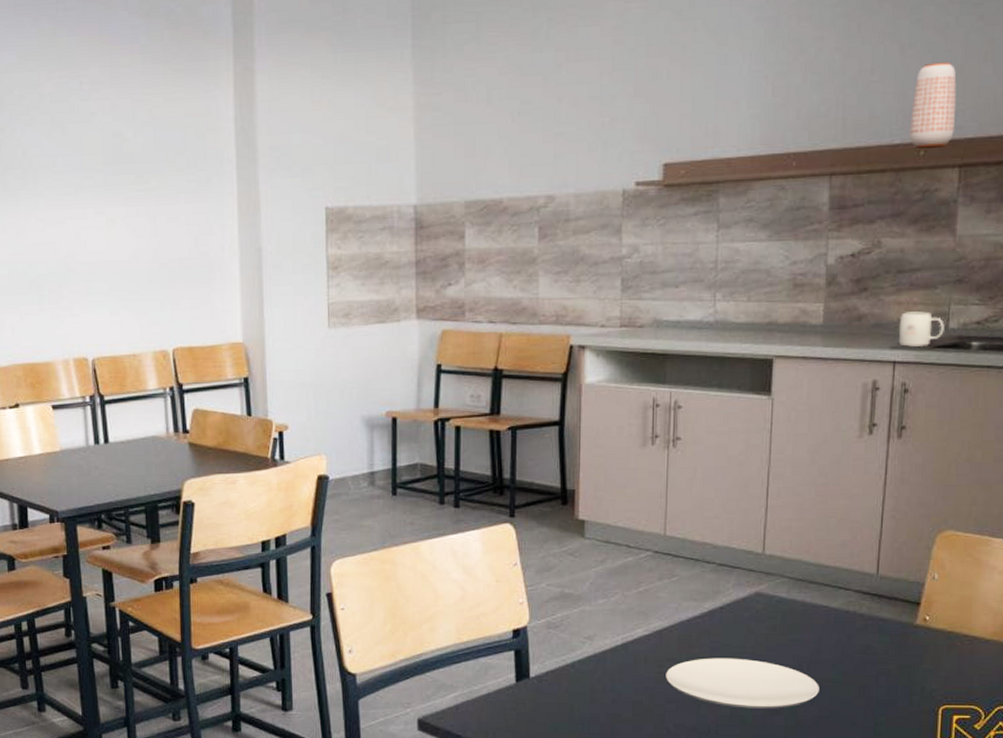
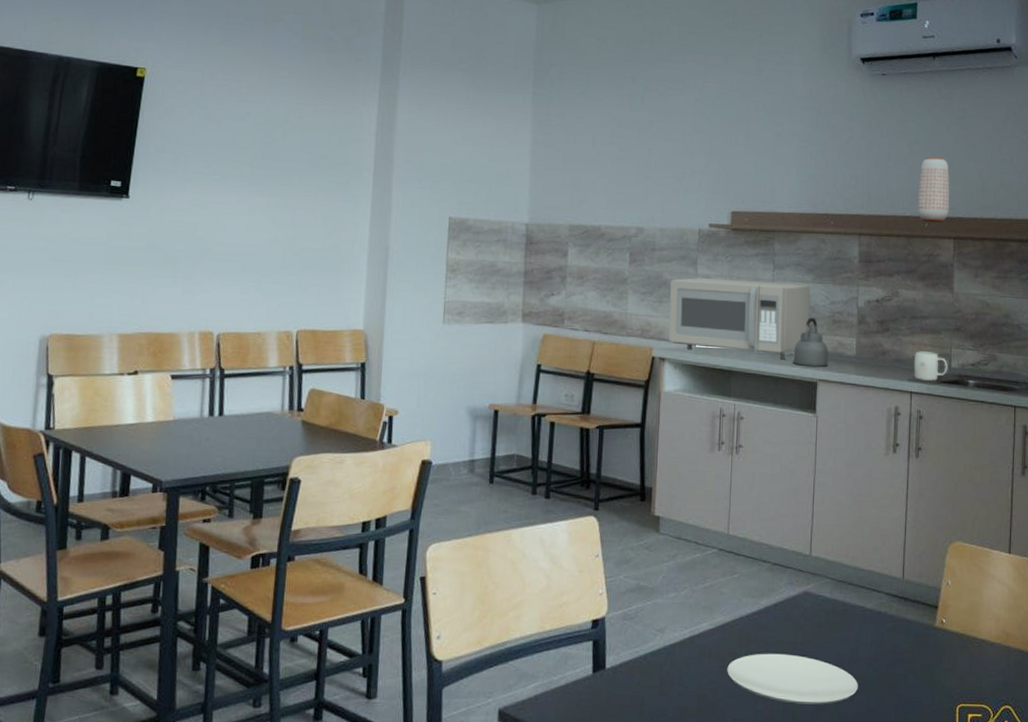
microwave: none [588,244,764,337] -> present [669,277,810,360]
kettle: none [742,283,788,343] -> present [793,317,828,368]

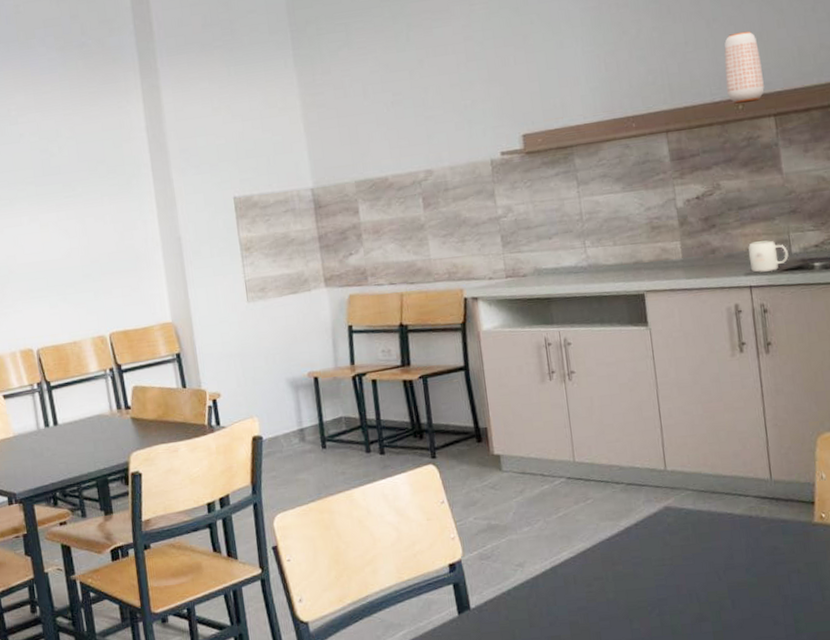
microwave: present [669,277,810,360] -> none [469,195,626,285]
plate: present [727,653,858,705] -> none [595,570,739,619]
kettle: present [793,317,828,368] -> none [613,228,653,281]

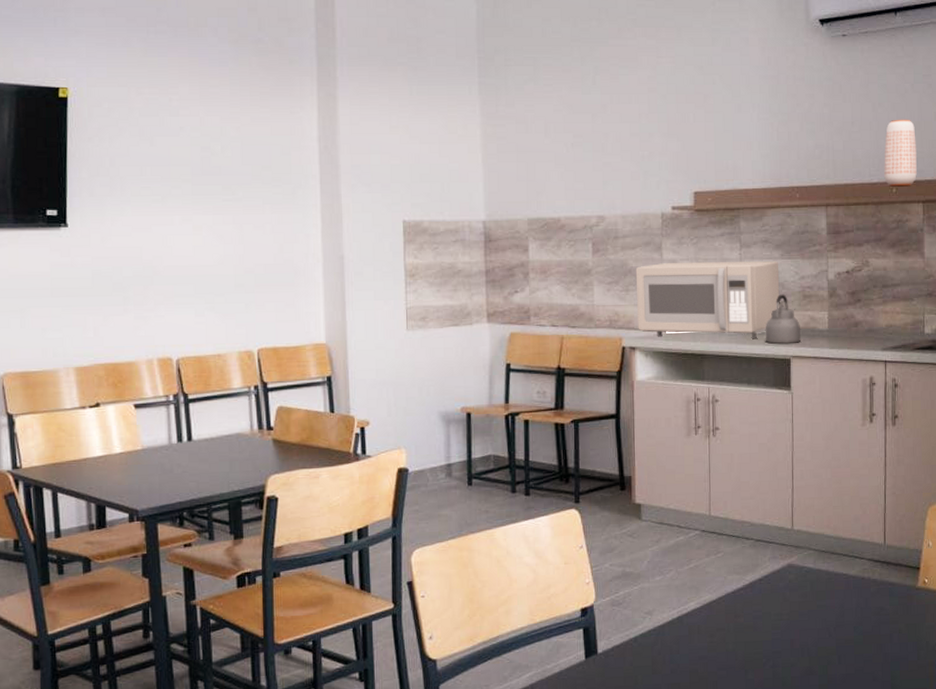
microwave: none [469,195,626,285] -> present [635,261,779,339]
kettle: none [613,228,653,281] -> present [765,294,801,345]
mug: present [747,240,789,273] -> none [886,319,921,349]

